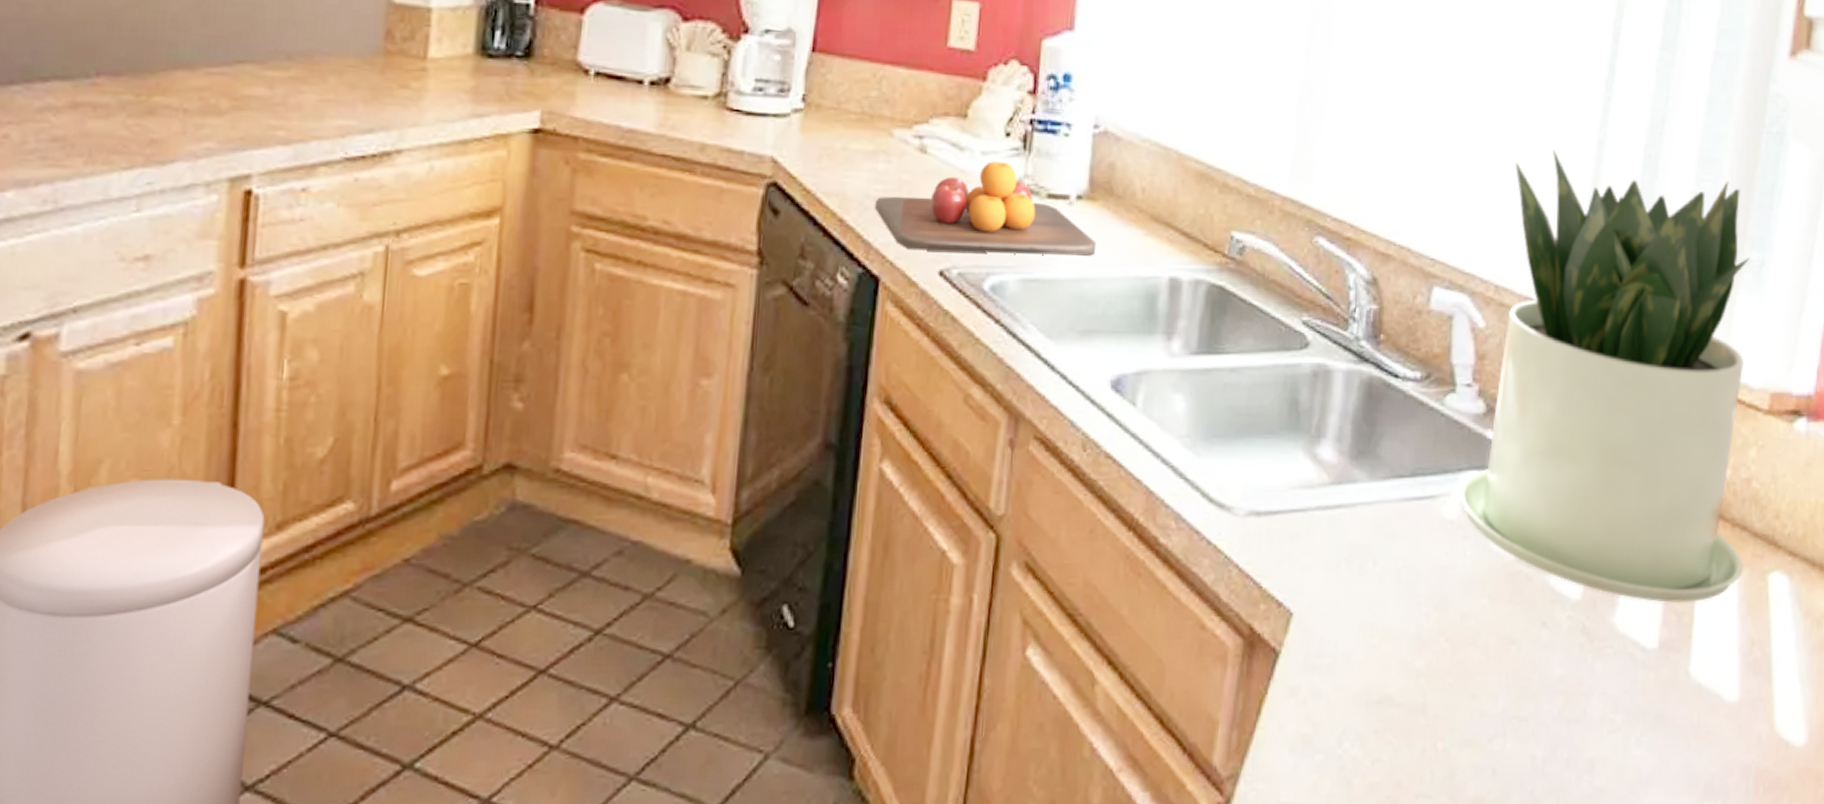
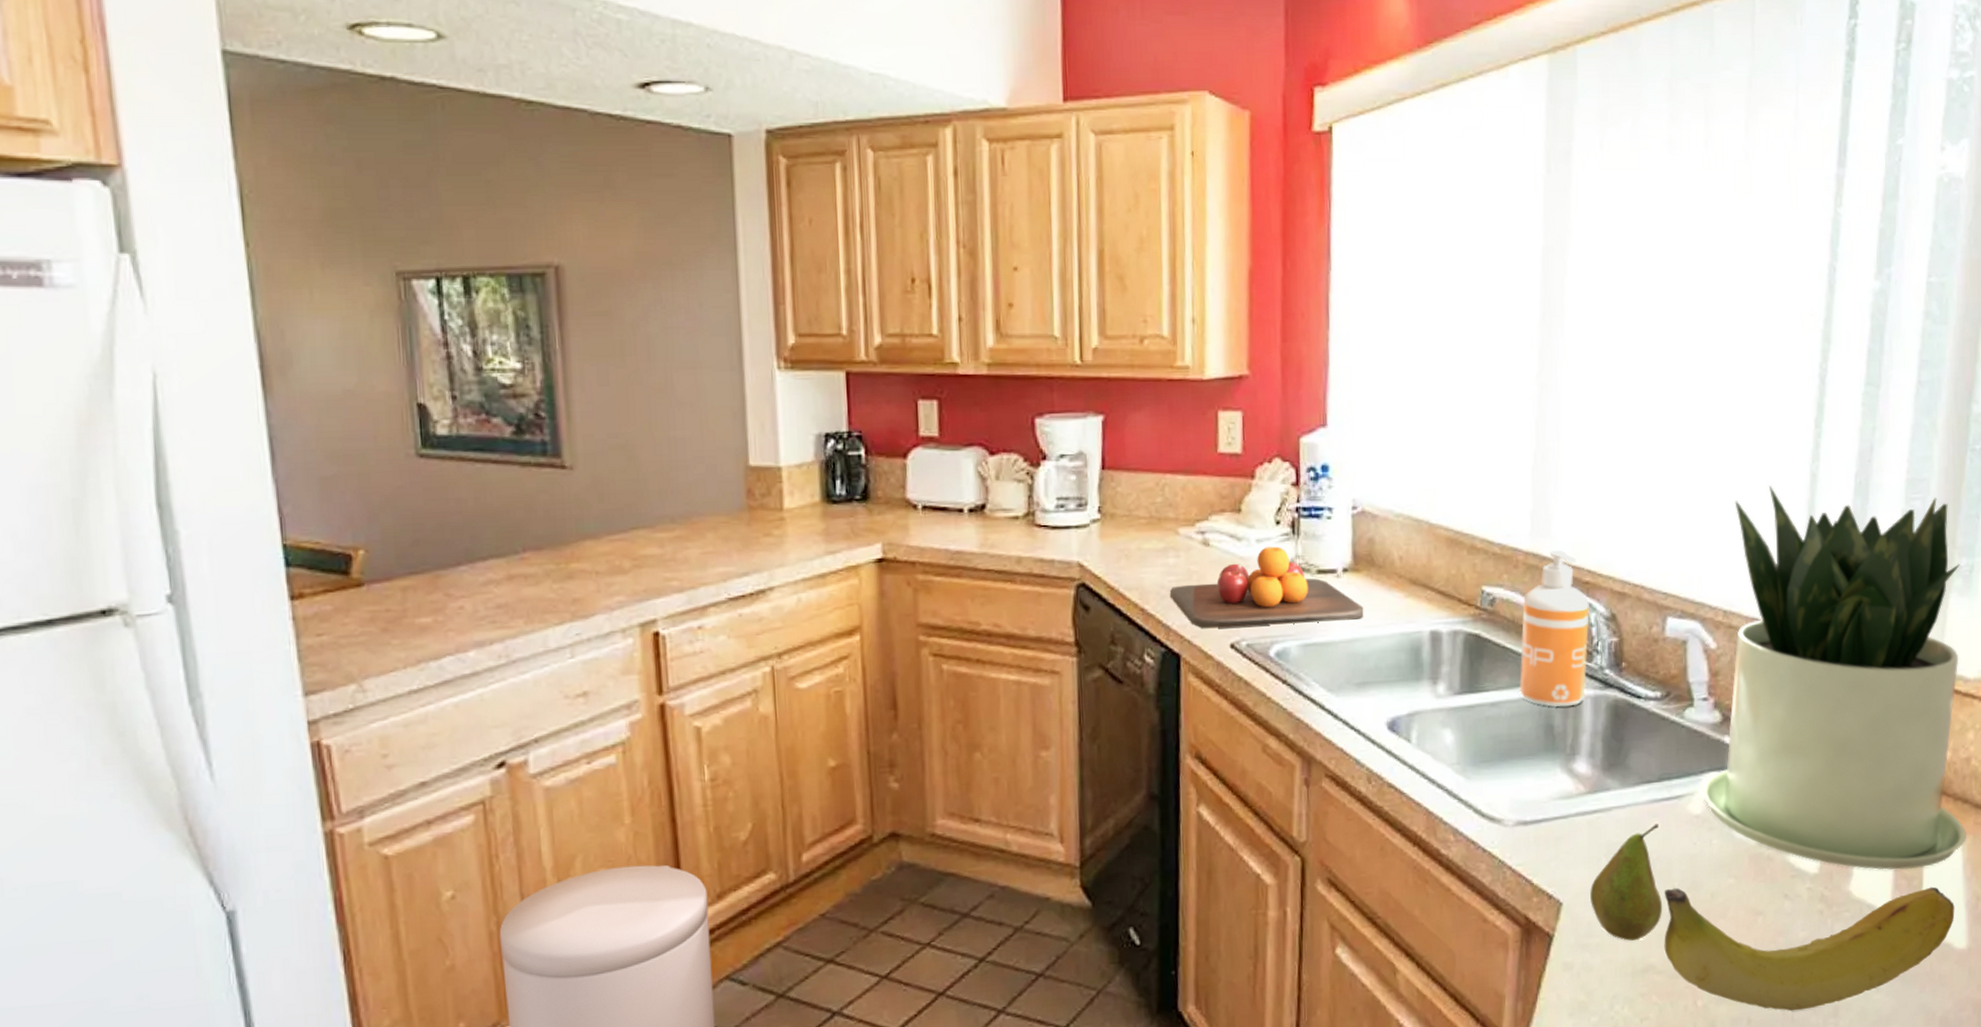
soap dispenser: none [1264,197,1350,380] -> present [1519,549,1590,707]
fruit: none [1325,527,1409,665] -> present [1590,823,1663,941]
fruit: none [1404,604,1727,763] -> present [1664,886,1955,1012]

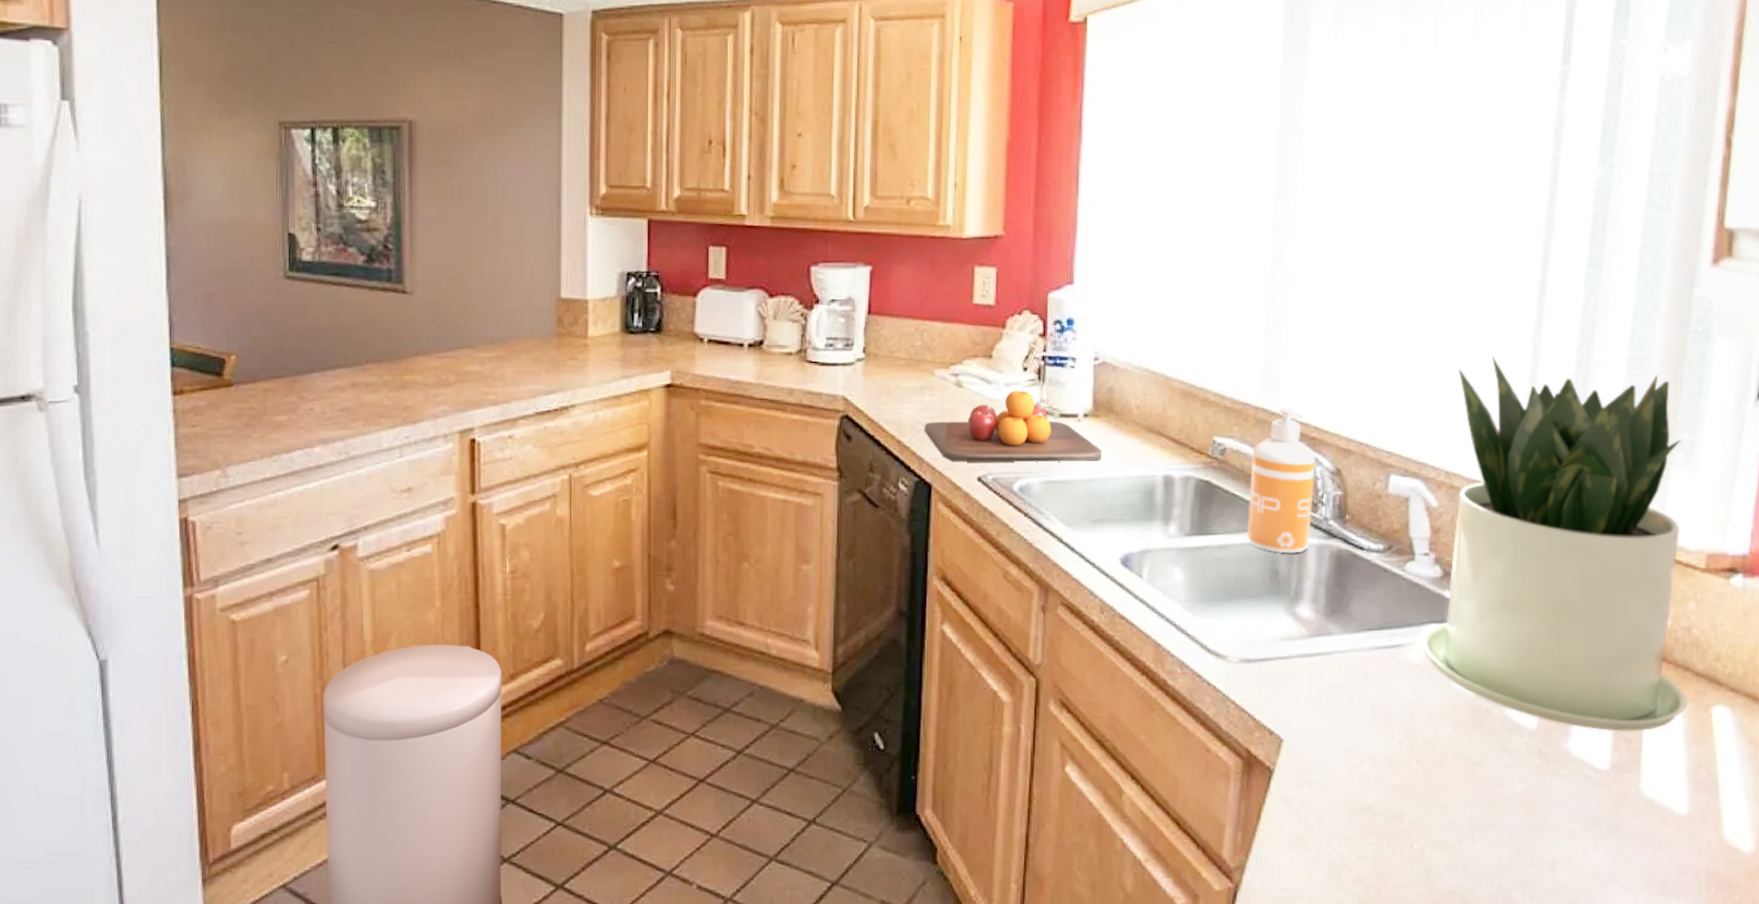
fruit: present [1590,823,1663,941] -> none [1310,670,1381,781]
fruit: present [1664,886,1955,1012] -> none [1382,733,1675,862]

